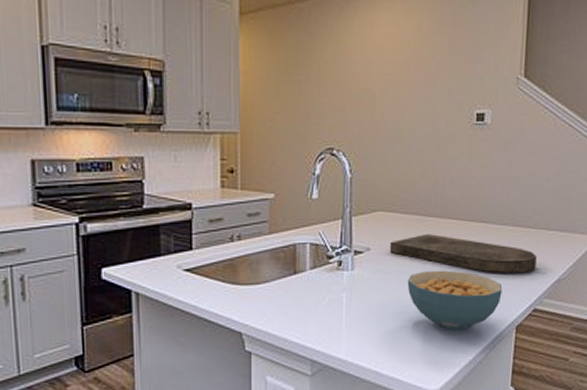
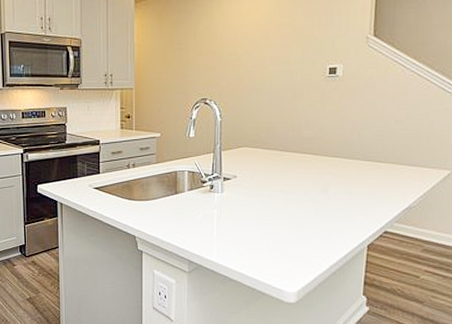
cutting board: present [389,234,537,274] -> none [252,166,387,201]
cereal bowl: present [407,270,503,330] -> none [268,195,354,244]

